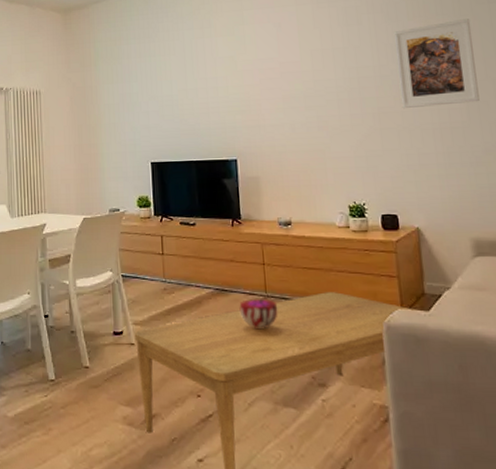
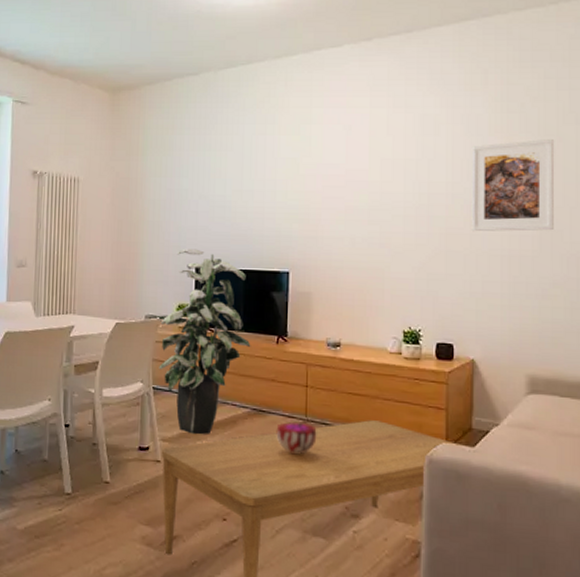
indoor plant: none [118,145,209,317] -> present [155,248,251,435]

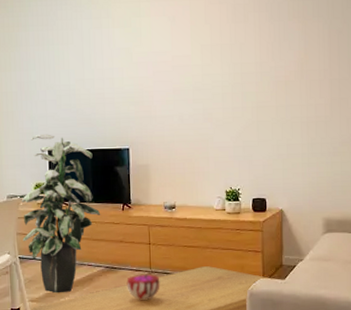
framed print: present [471,139,555,232] -> none [275,22,341,104]

